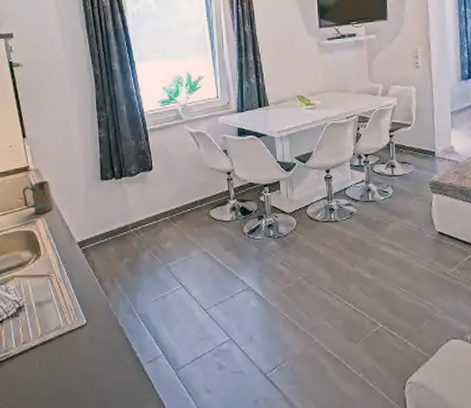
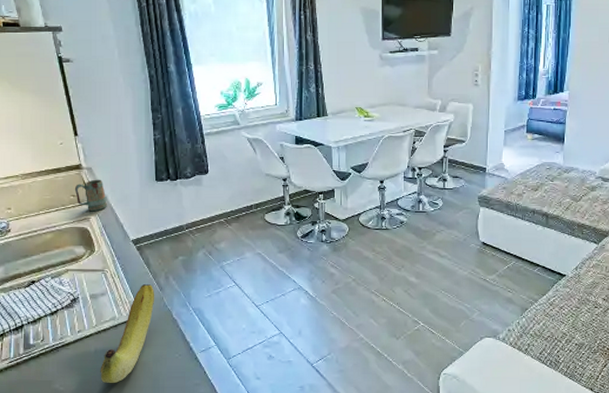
fruit: none [45,289,101,401] -> present [100,284,155,384]

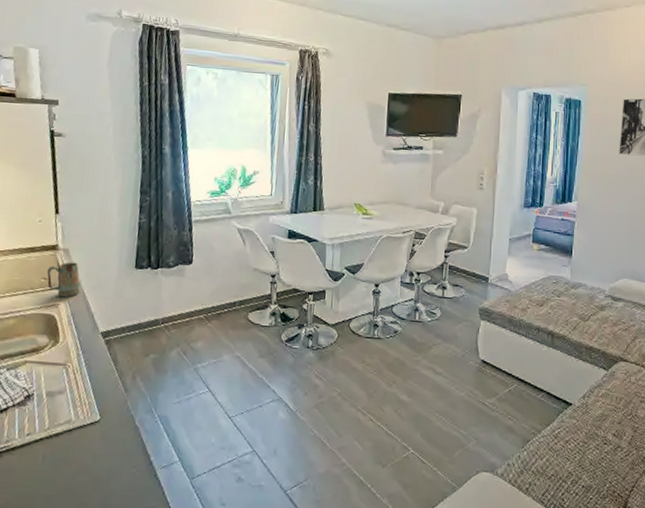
fruit: present [100,284,155,384] -> none [45,384,119,500]

